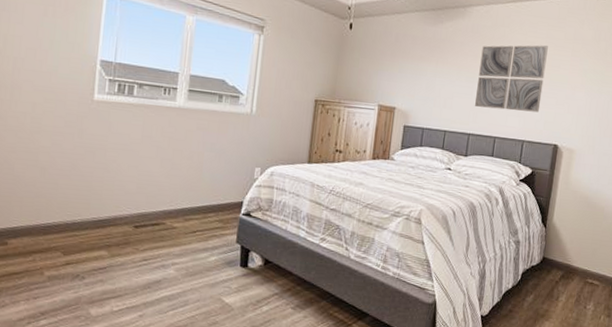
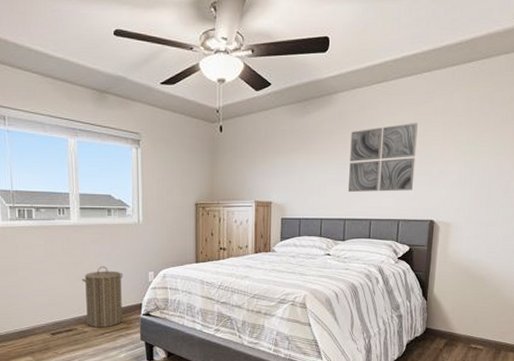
laundry hamper: none [177,156,227,225] -> present [82,266,123,328]

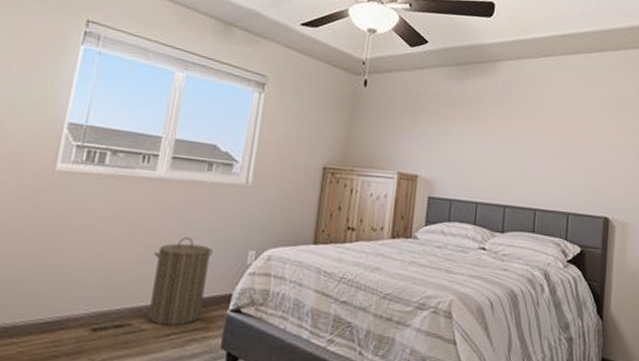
wall art: present [348,123,418,192] -> none [510,103,589,180]

